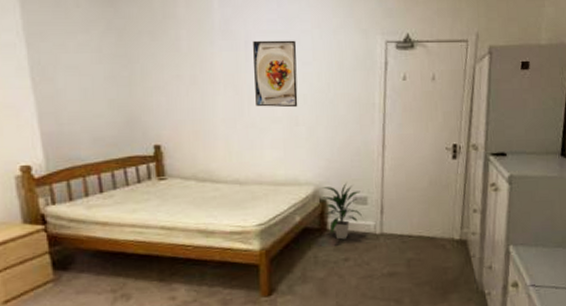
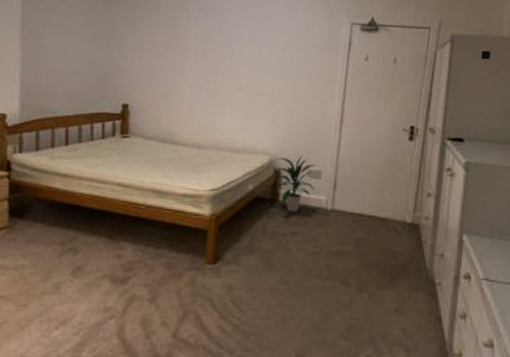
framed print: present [253,40,298,108] -> none [223,14,267,79]

